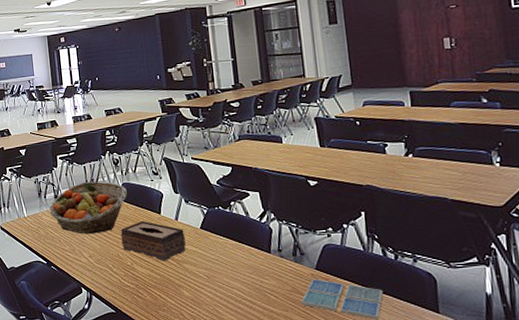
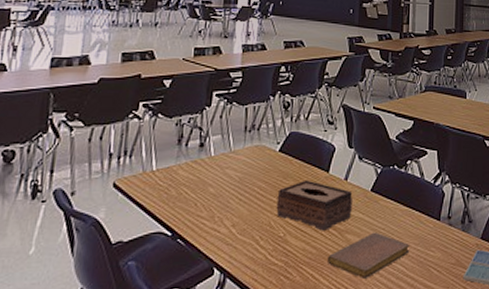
fruit basket: present [49,181,127,235] -> none [189,127,294,196]
notebook: none [170,262,245,300] -> present [326,232,410,279]

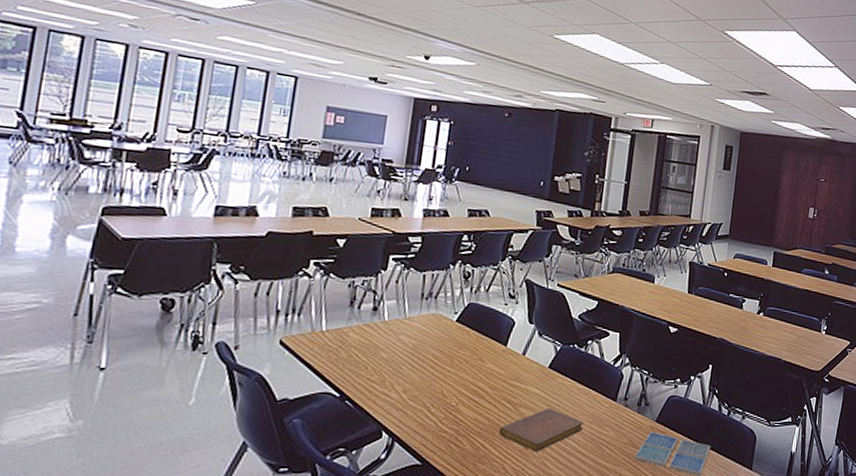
tissue box: present [276,179,353,231] -> none [450,351,530,403]

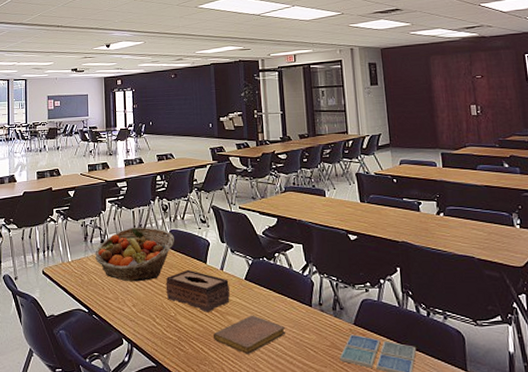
fruit basket: none [361,294,472,363] -> present [95,227,174,282]
tissue box: none [450,351,530,403] -> present [166,269,230,312]

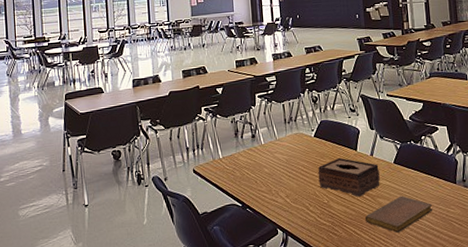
fruit basket: present [95,227,174,282] -> none [246,119,325,174]

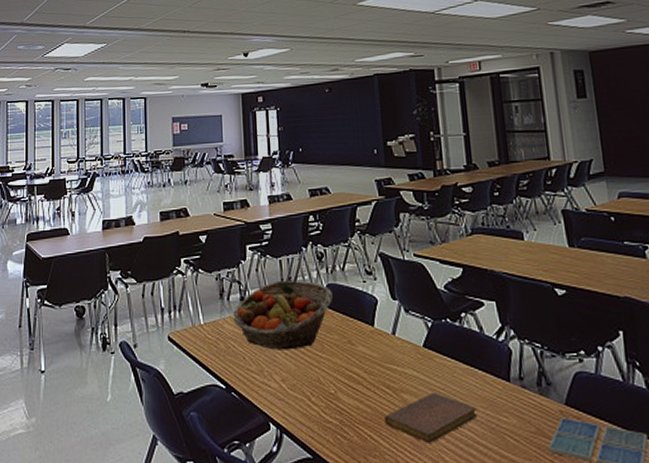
fruit basket: none [246,119,325,174] -> present [233,280,333,350]
tissue box: present [318,157,380,197] -> none [323,334,405,389]

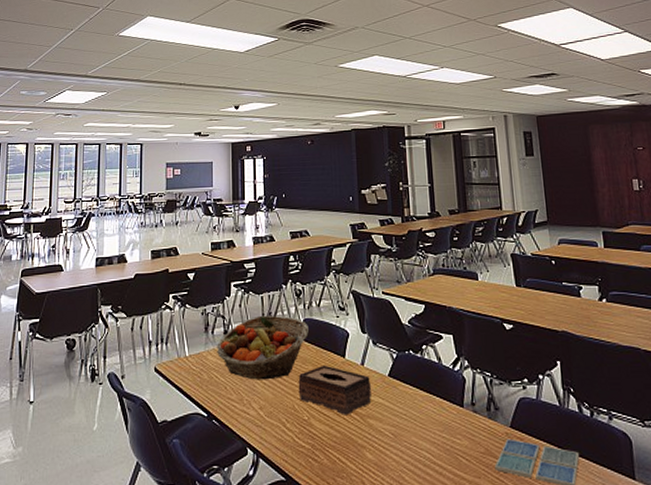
tissue box: none [323,334,405,389] -> present [298,365,372,415]
notebook: present [383,392,478,443] -> none [351,417,435,464]

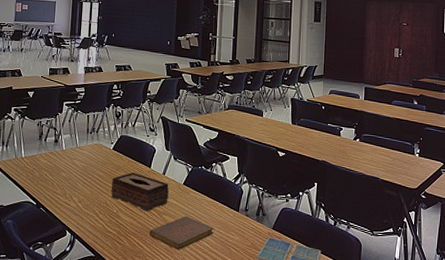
fruit basket: present [217,315,309,380] -> none [48,130,124,180]
notebook: none [351,417,435,464] -> present [149,216,214,250]

